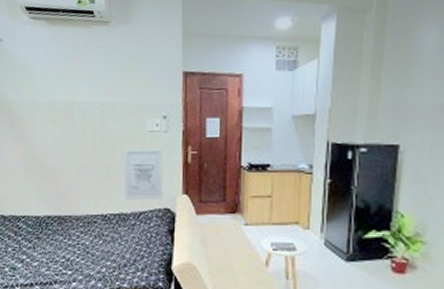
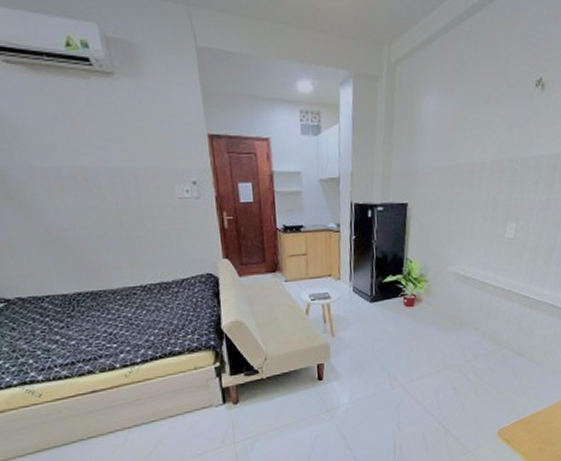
wall art: present [124,149,163,201] -> none [155,215,204,269]

